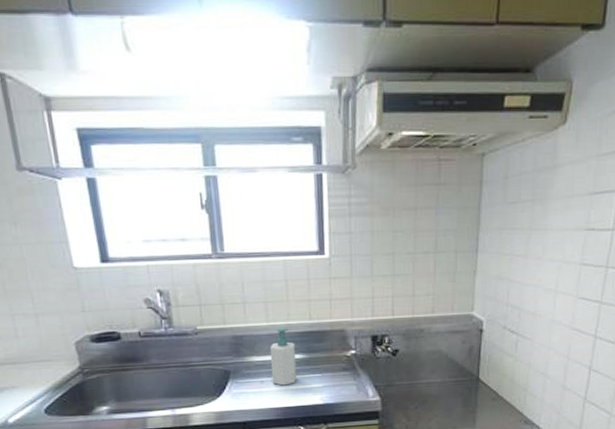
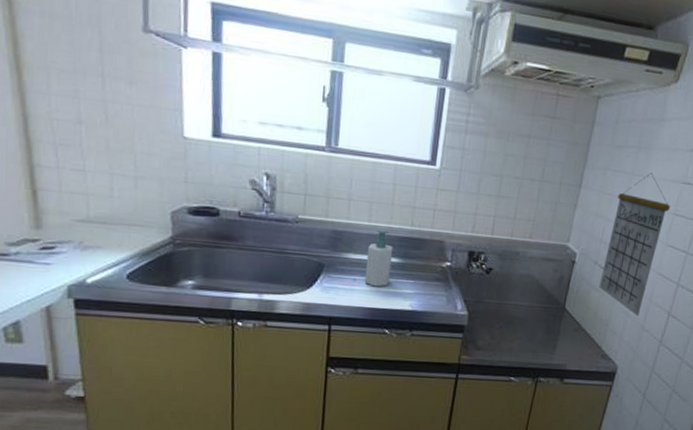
calendar: none [511,224,576,377] -> present [599,172,670,317]

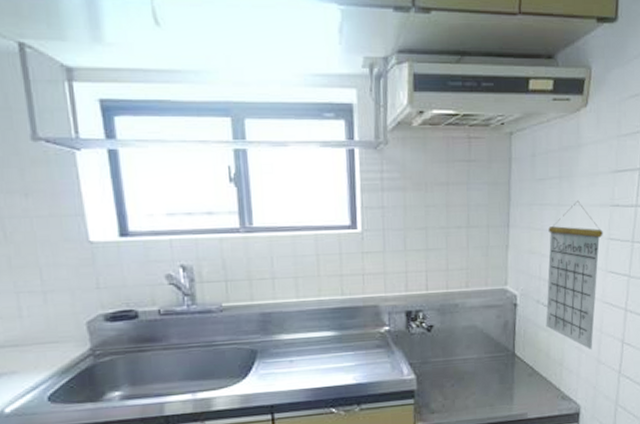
soap bottle: present [364,230,393,287] -> none [299,304,329,365]

